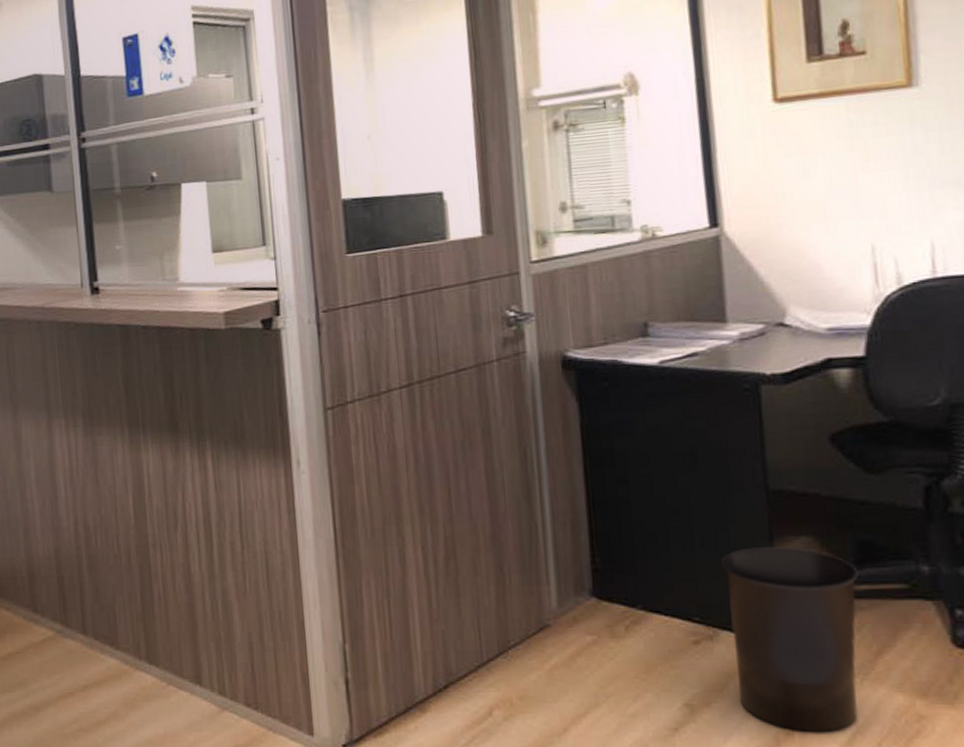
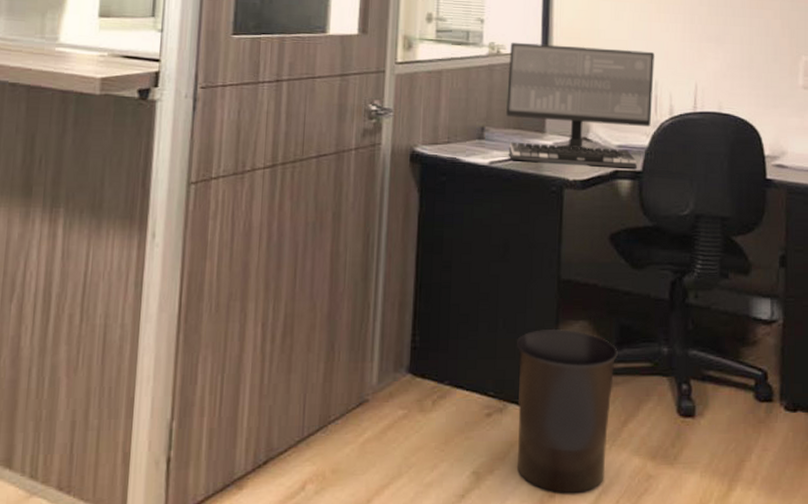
computer monitor: none [667,210,872,339] -> present [506,42,656,150]
computer keyboard: none [681,332,859,358] -> present [508,142,638,169]

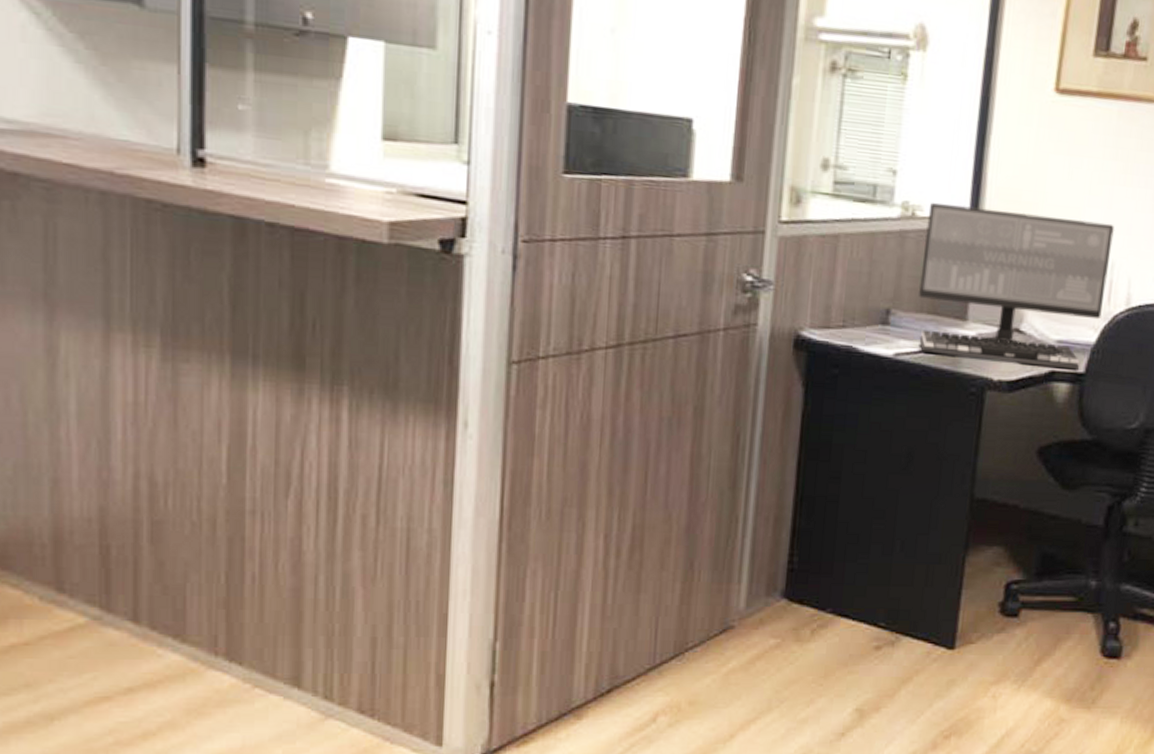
waste bin: present [516,329,618,494] -> none [908,555,1037,736]

